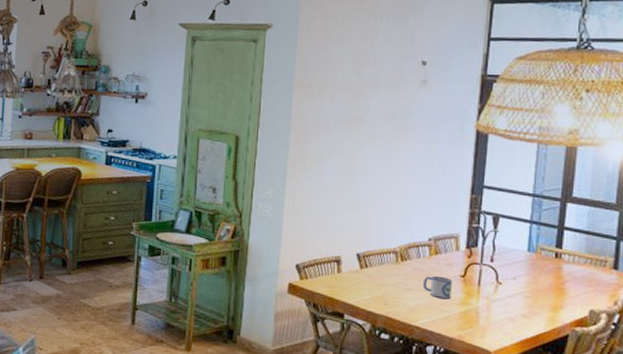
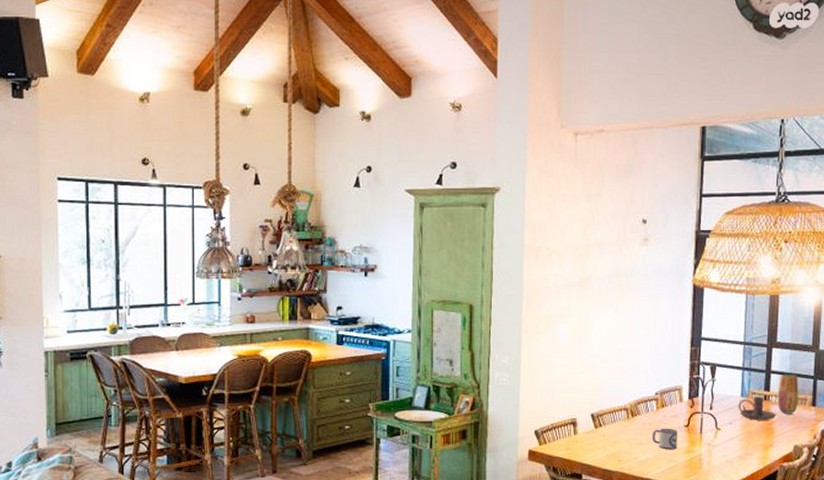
candle holder: none [524,252,569,280] -> present [738,396,776,421]
vase: none [571,231,598,276] -> present [777,373,799,414]

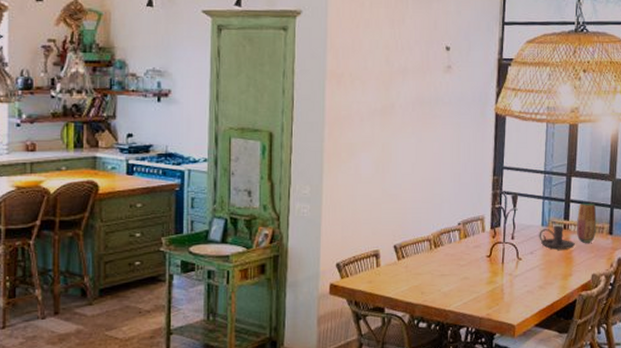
mug: present [652,428,677,450] -> none [454,258,480,281]

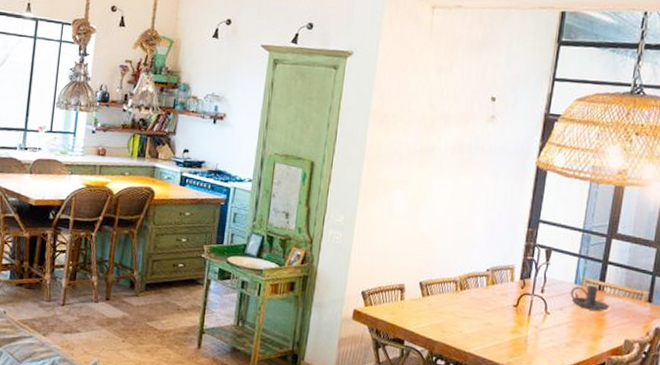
vase: present [576,202,597,243] -> none [611,266,636,308]

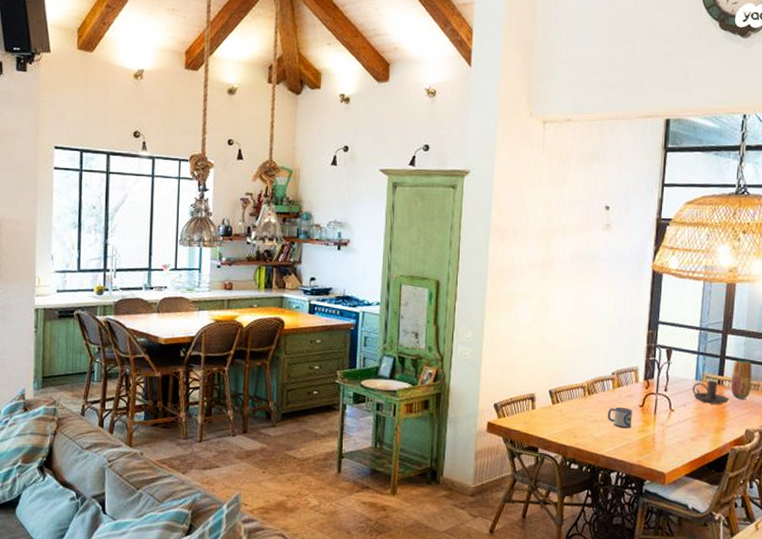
mug: none [478,305,505,328] -> present [607,407,632,429]
vase: none [611,266,636,308] -> present [730,359,752,399]

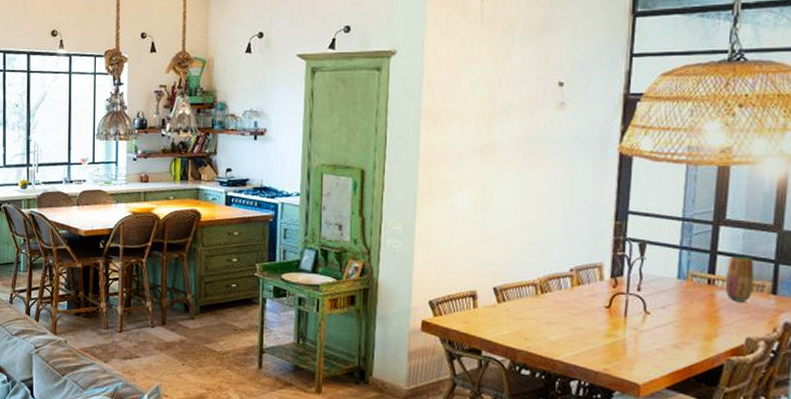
mug: present [607,407,632,429] -> none [564,307,596,332]
candle holder: present [692,380,729,404] -> none [674,279,723,307]

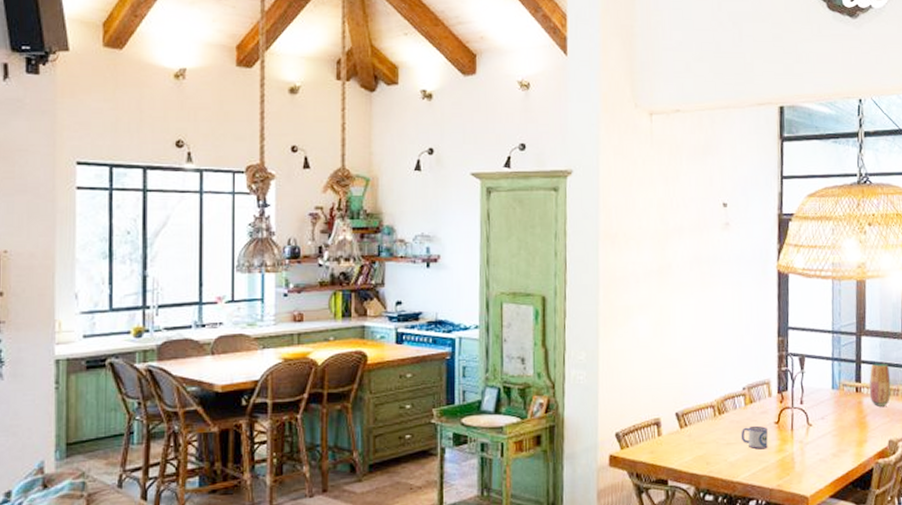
mug: none [564,307,596,332] -> present [740,425,768,450]

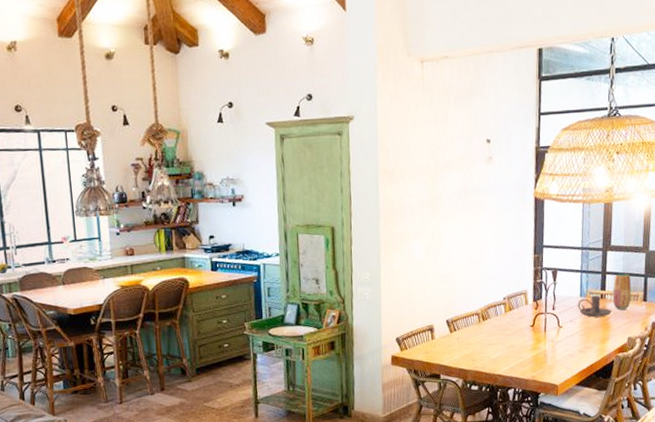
mug: present [740,425,768,450] -> none [501,328,524,348]
candle holder: none [829,388,869,415] -> present [578,295,611,317]

